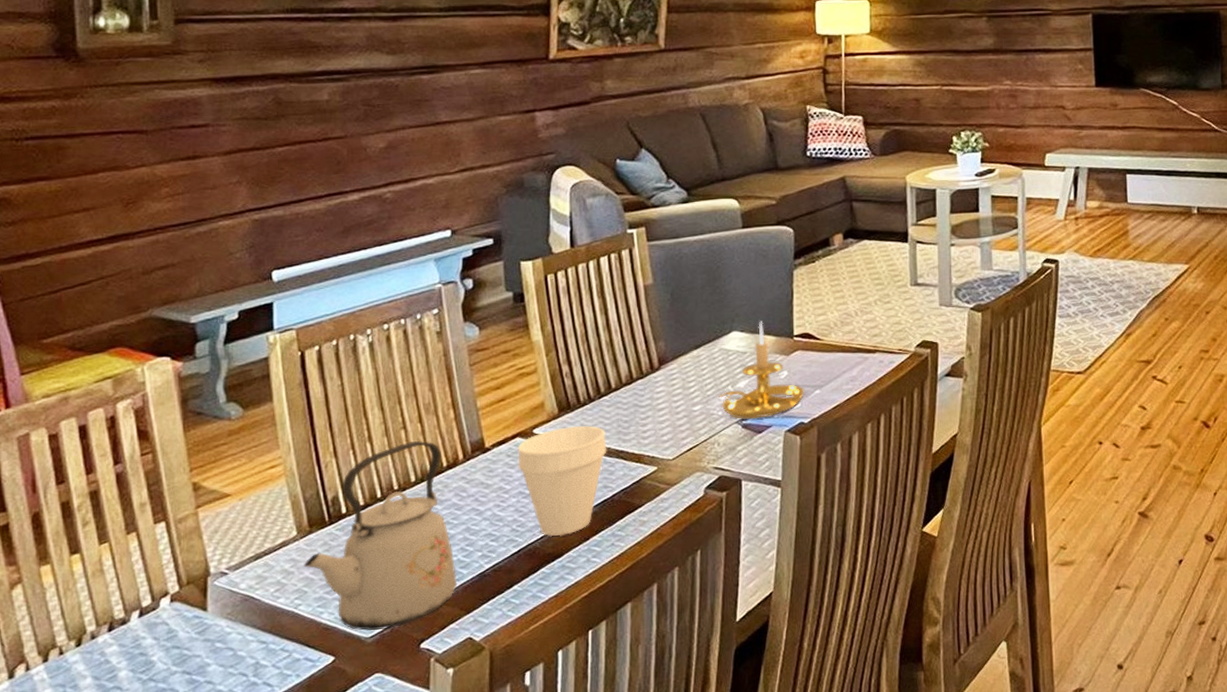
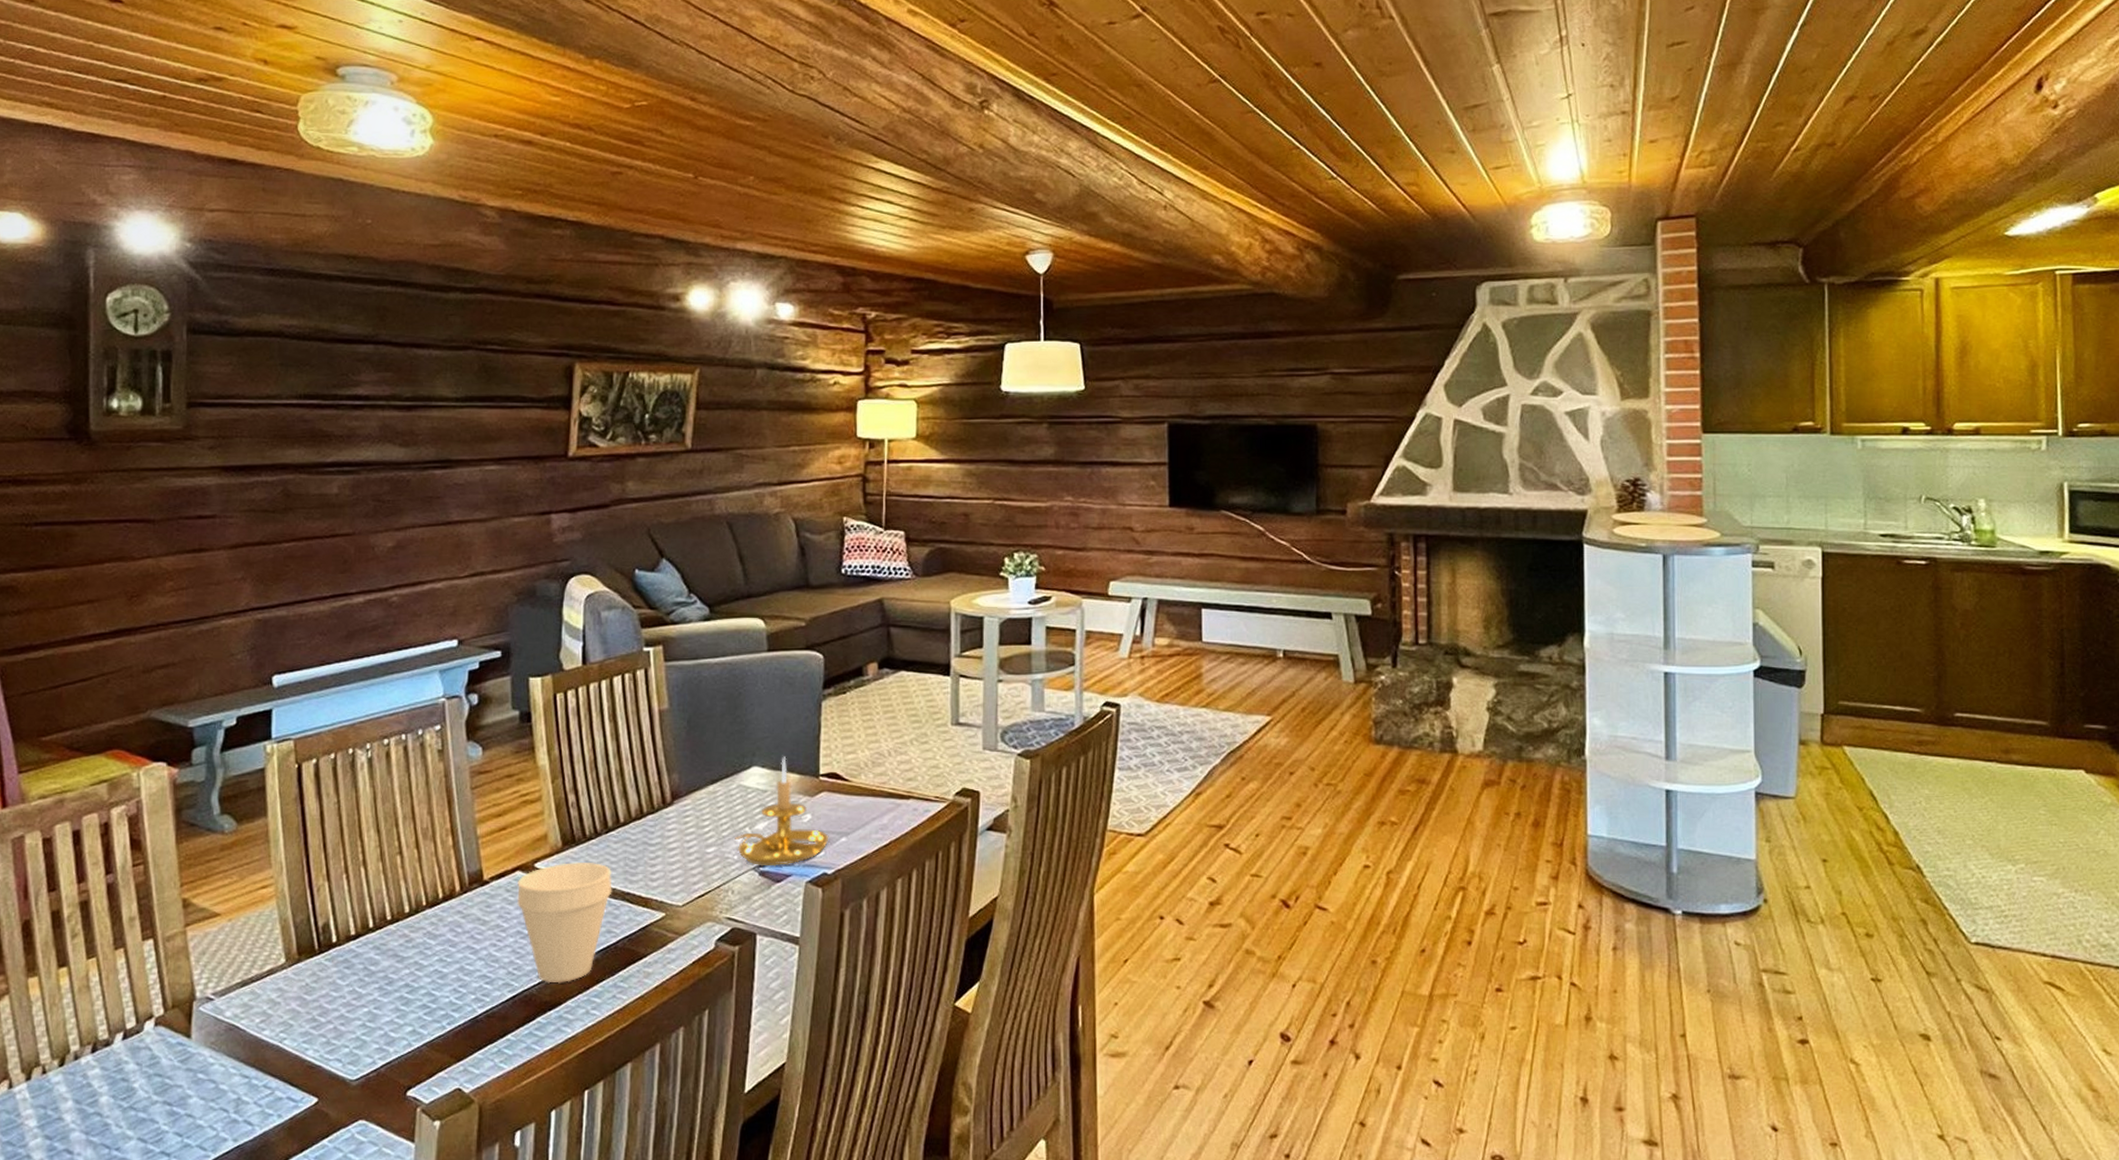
kettle: present [303,440,458,631] -> none [290,867,449,1073]

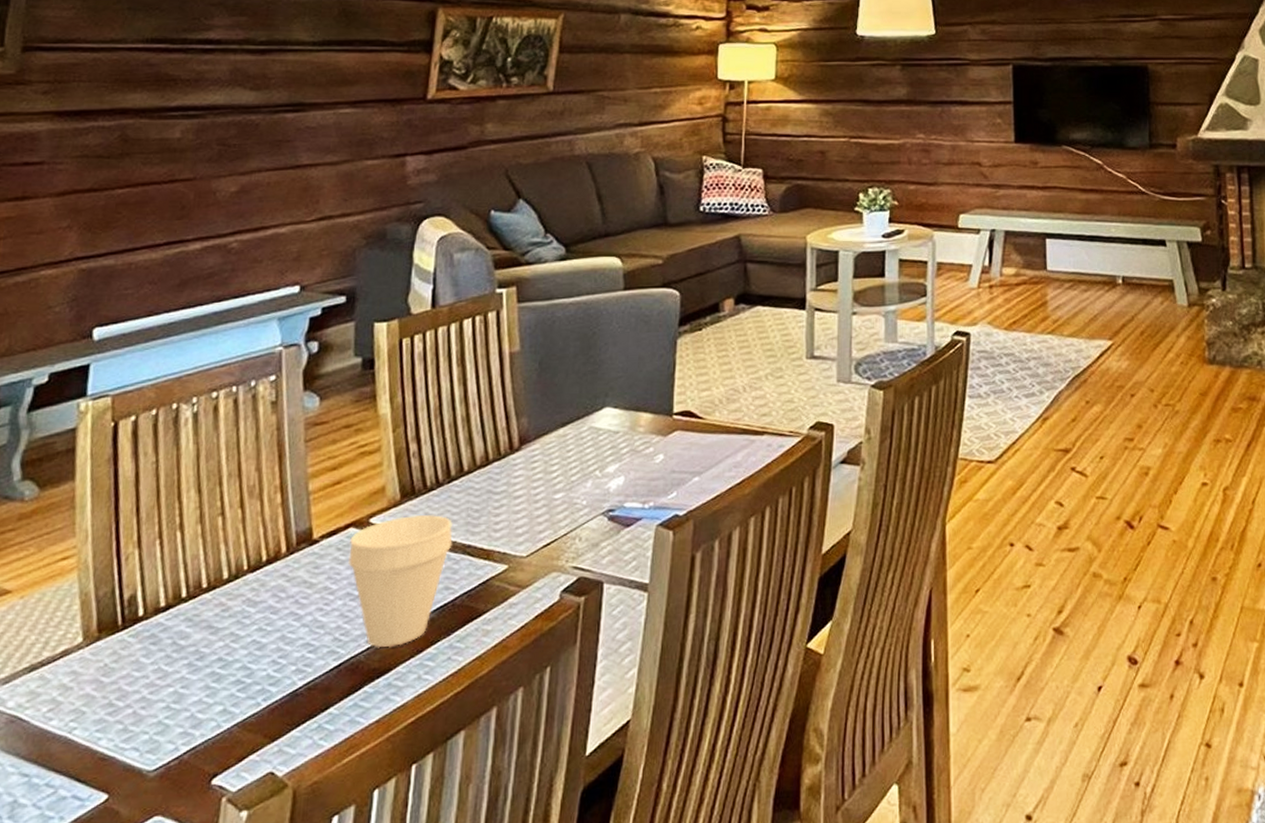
candle holder: present [735,756,829,867] -> none [584,395,682,511]

